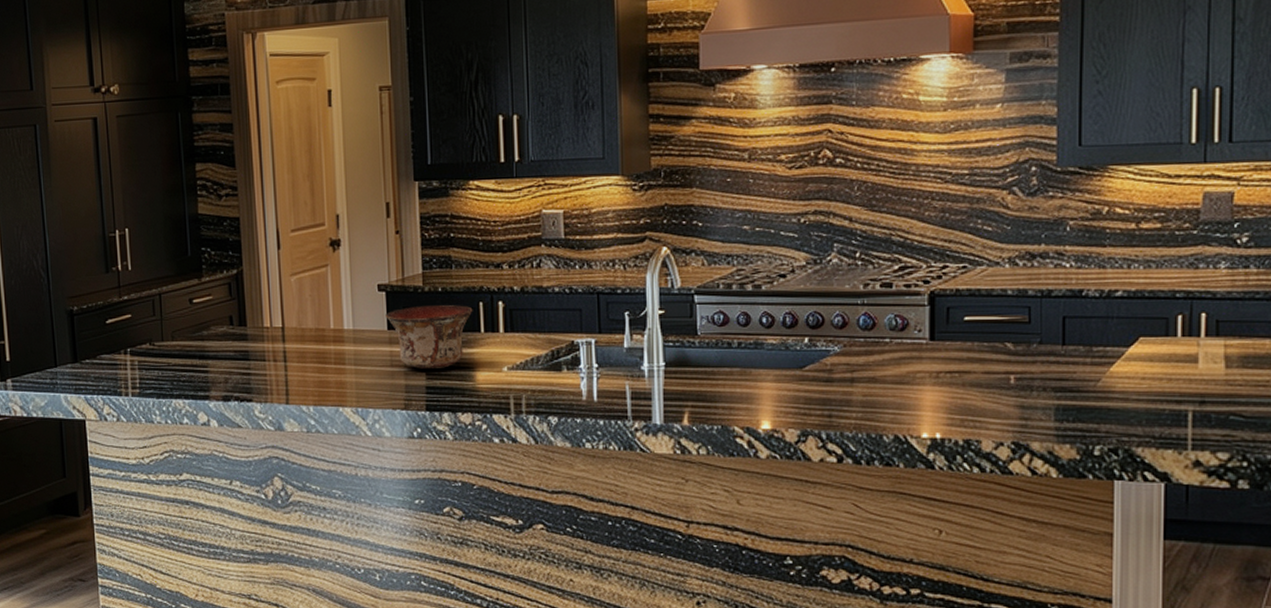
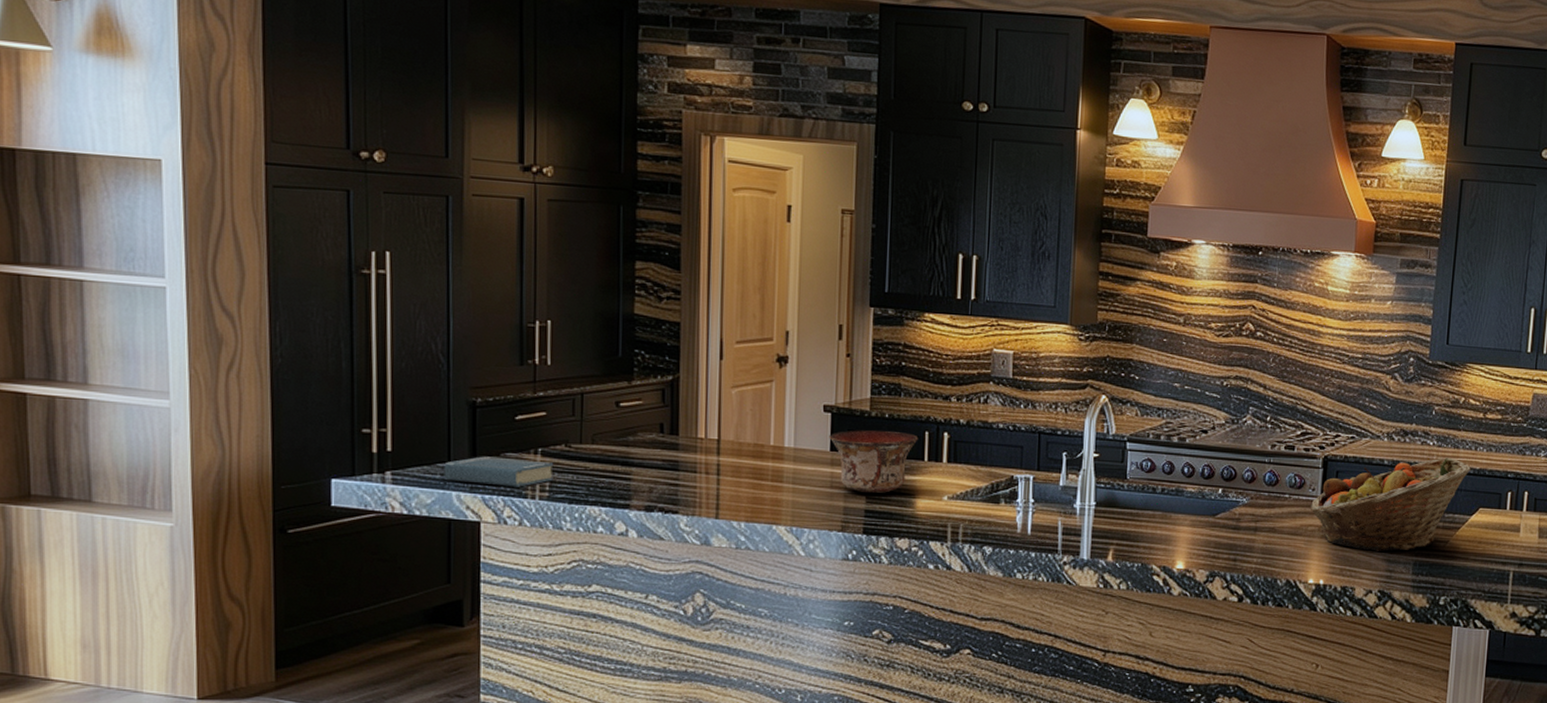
hardback book: none [52,359,142,386] -> present [444,456,554,487]
fruit basket: none [918,280,1124,397] -> present [1311,458,1471,552]

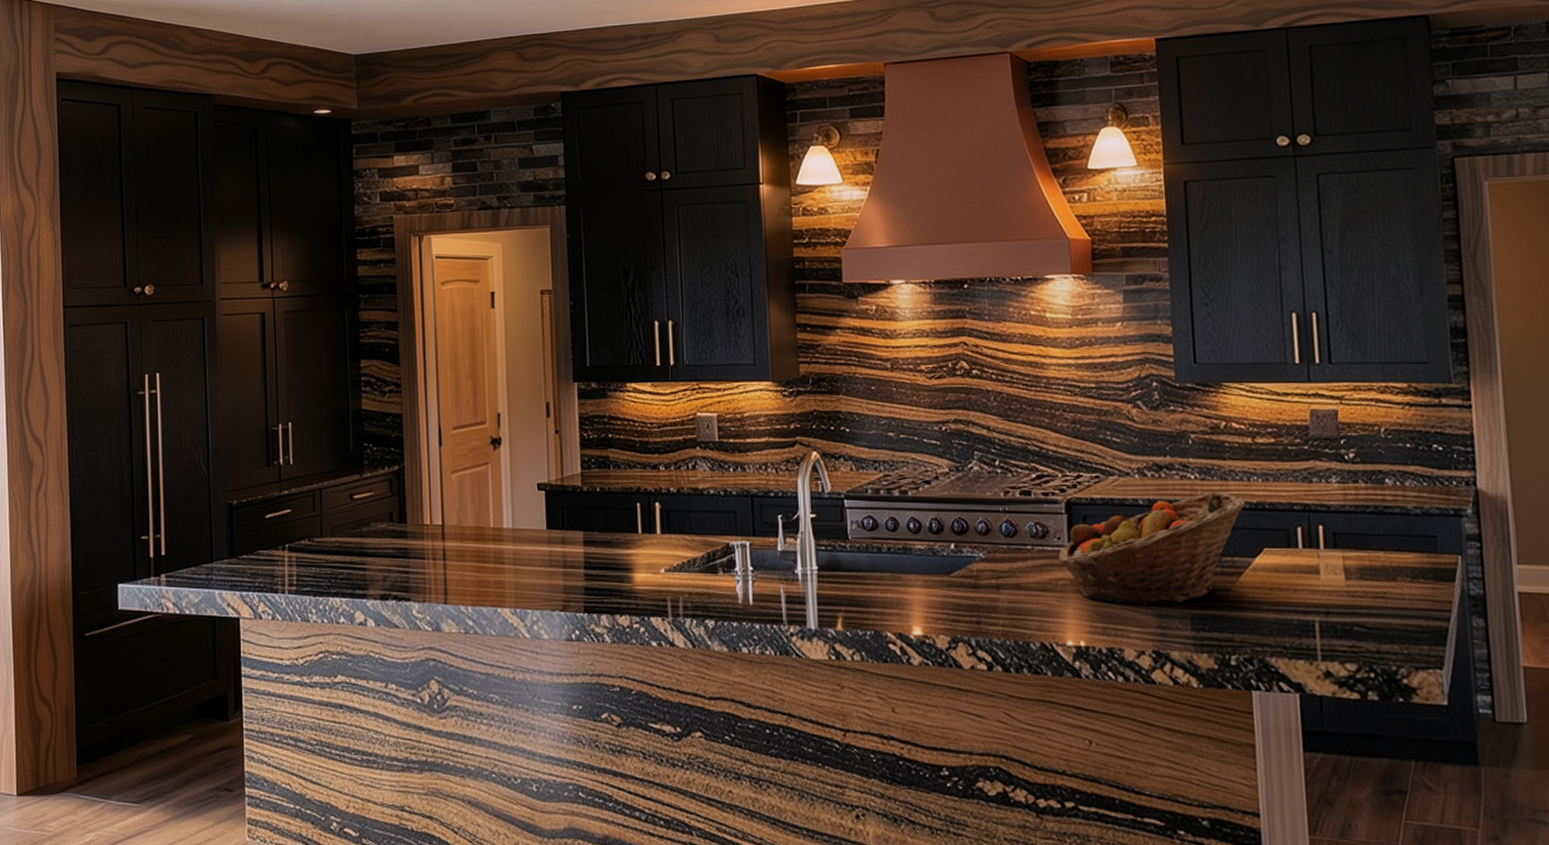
hardback book: present [444,456,554,487] -> none [208,555,299,583]
bowl: present [829,430,919,494] -> none [545,505,631,571]

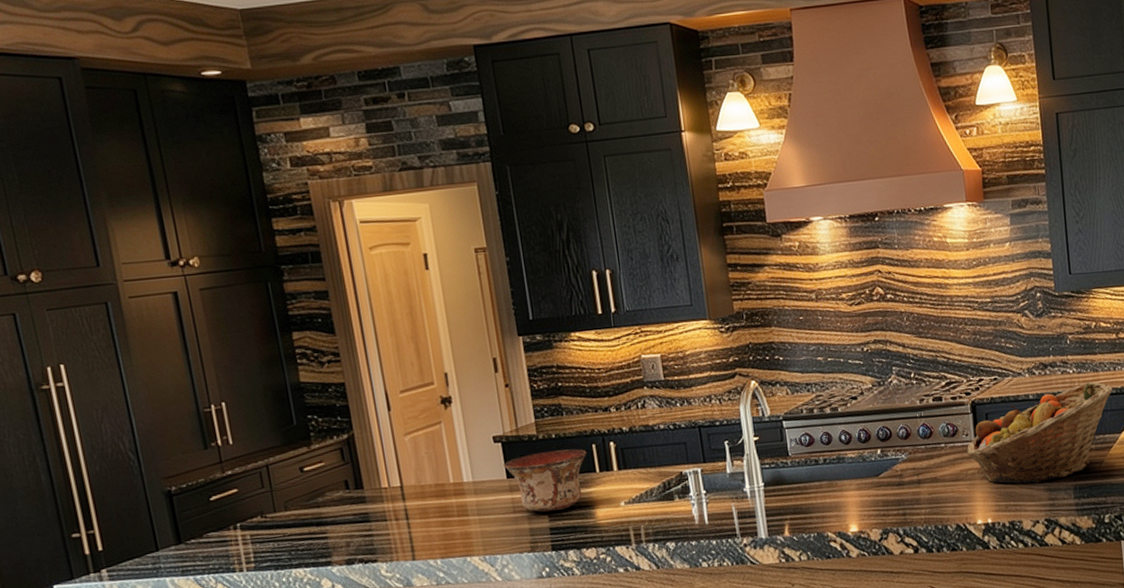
bowl: none [545,505,631,571] -> present [503,449,587,513]

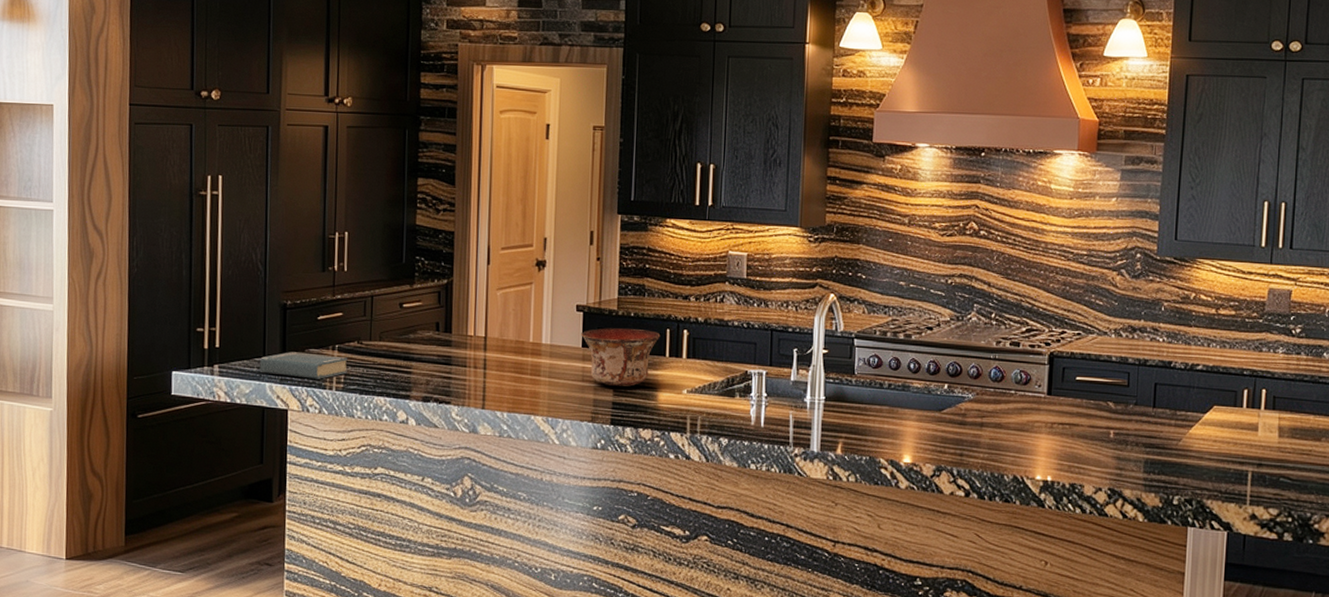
hardback book: none [153,534,256,569] -> present [259,352,348,379]
fruit basket: present [967,382,1113,484] -> none [1037,354,1203,449]

